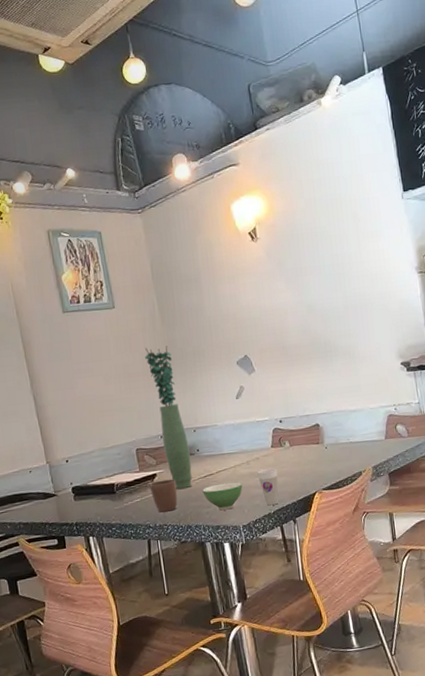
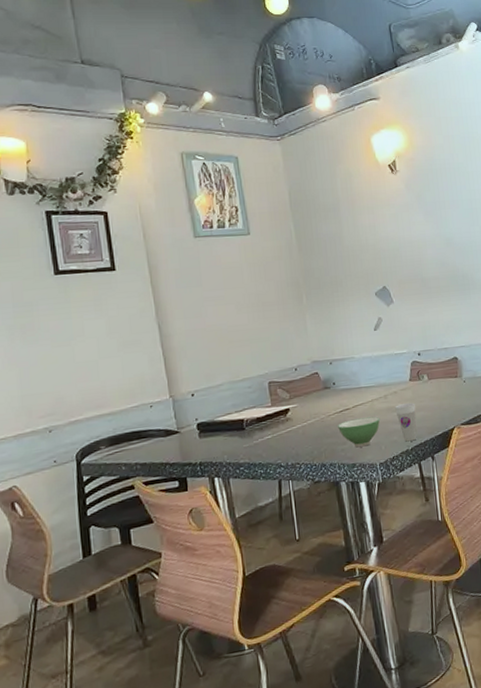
vase: present [145,346,193,490] -> none [280,274,328,426]
cup: present [149,479,178,513] -> none [281,414,312,450]

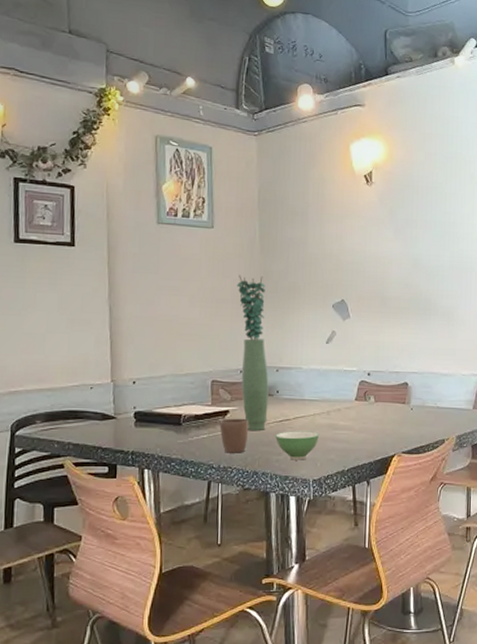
vase: none [280,274,328,426] -> present [237,275,269,431]
cup: none [281,414,312,450] -> present [219,418,248,453]
cup: present [395,402,417,442] -> none [336,423,358,462]

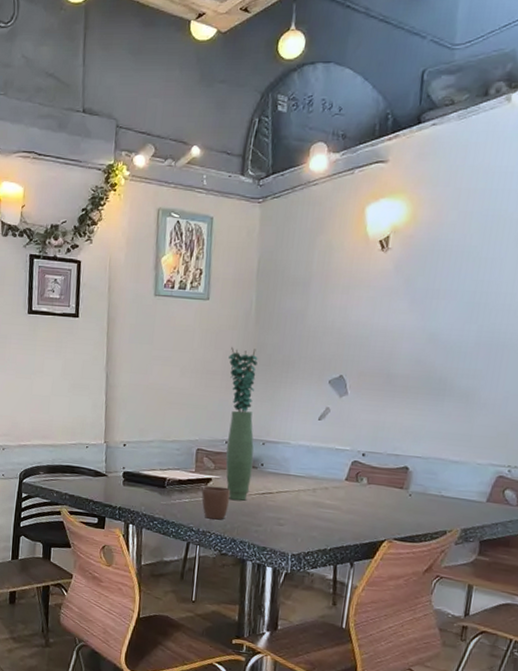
bowl: present [274,431,320,460] -> none [255,504,303,534]

